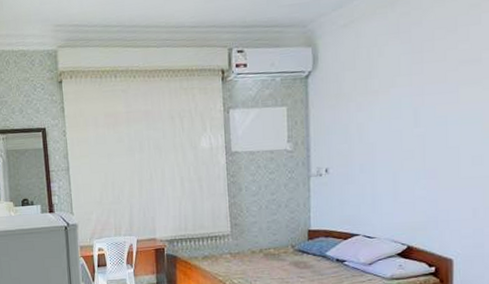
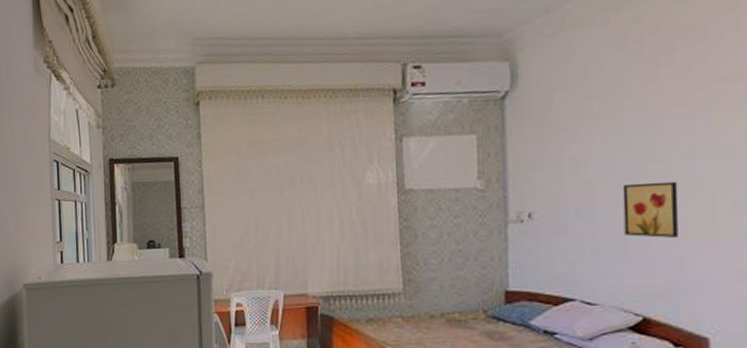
wall art: none [394,141,434,185] -> present [622,181,679,238]

